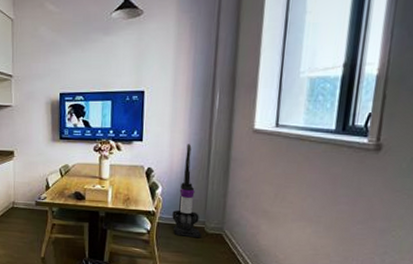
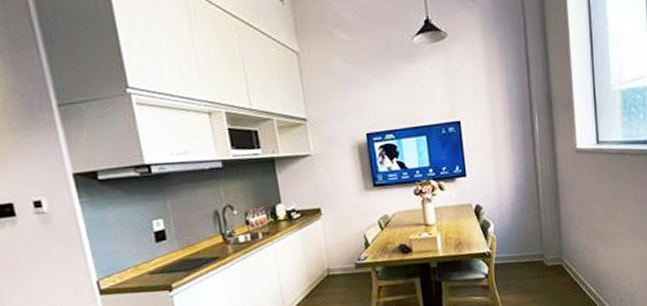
vacuum cleaner: present [172,144,202,238] -> none [508,173,542,275]

